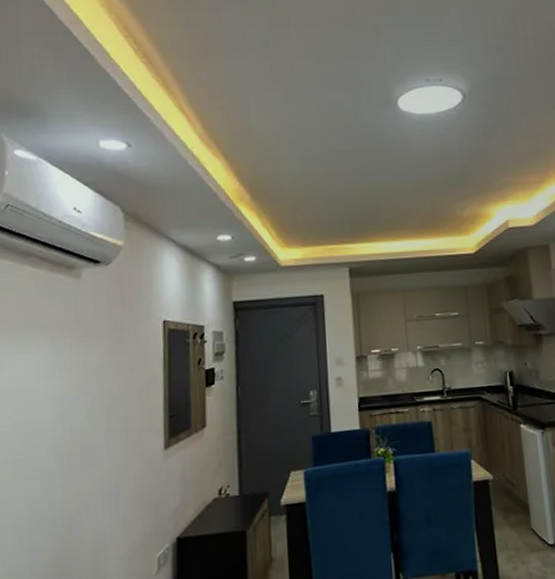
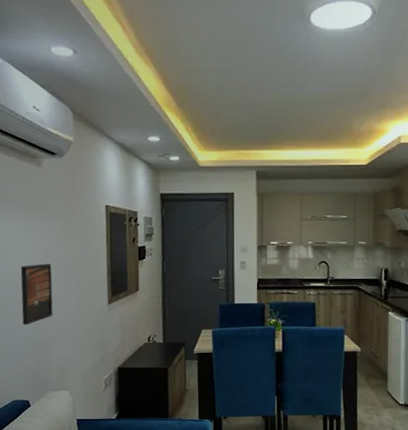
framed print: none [42,401,89,491] -> present [20,263,53,325]

